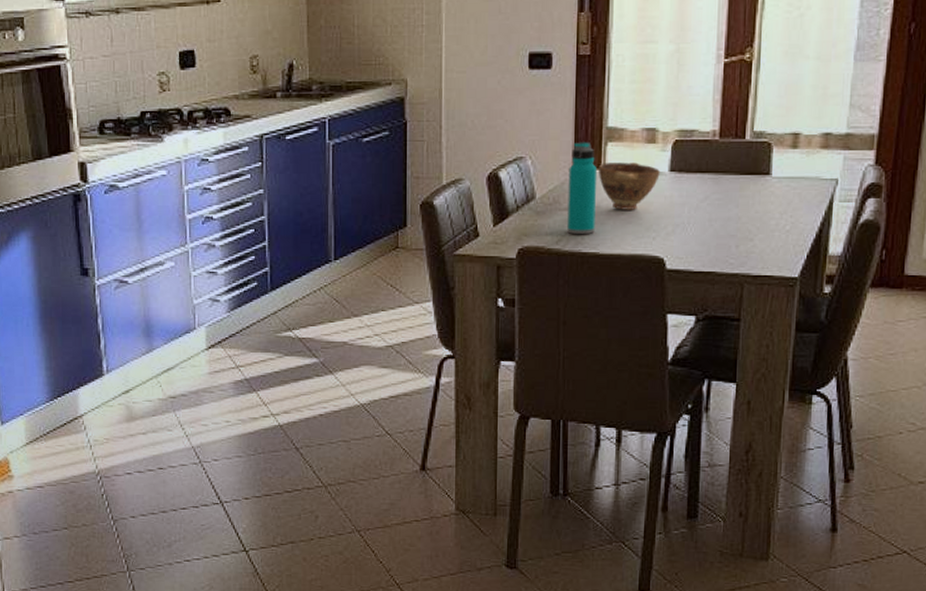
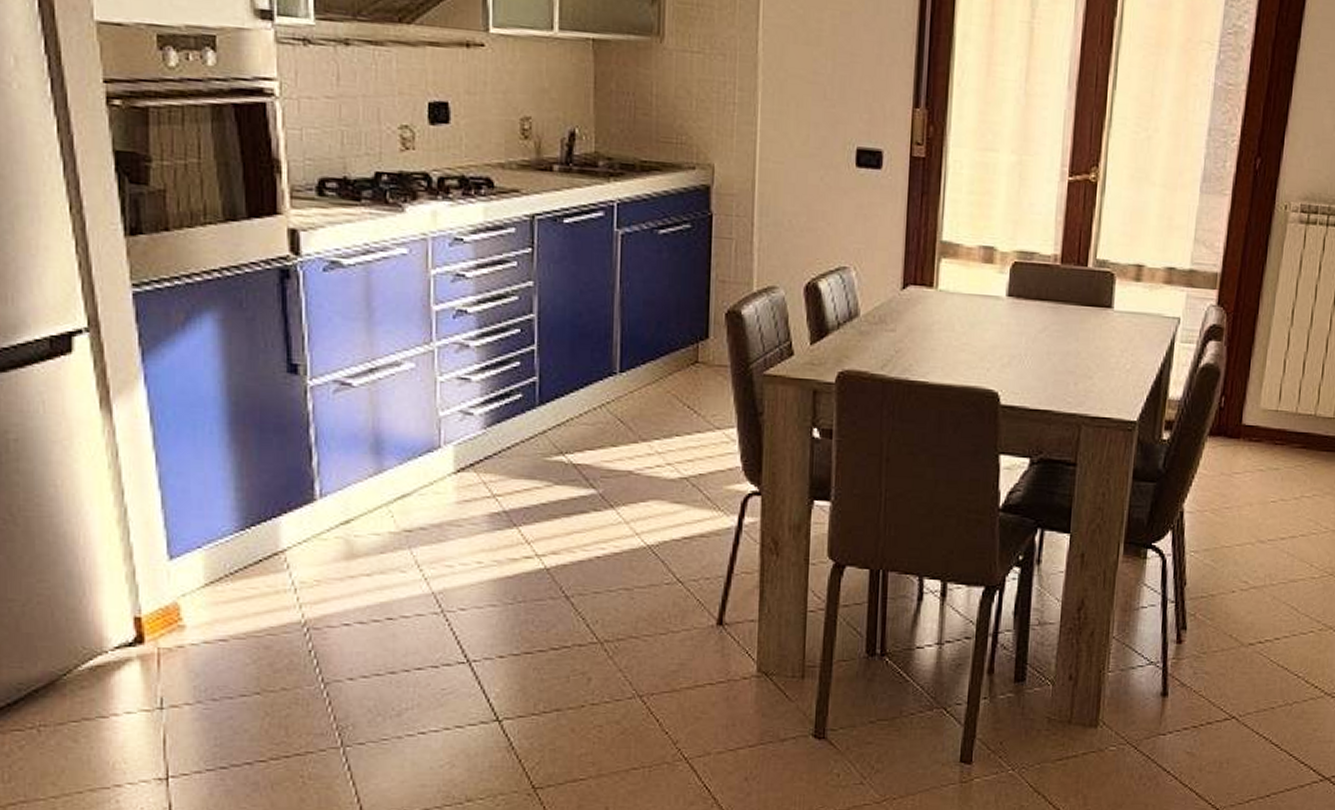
water bottle: present [567,142,598,235] -> none [894,255,929,361]
bowl: present [598,162,660,210] -> none [929,281,997,337]

